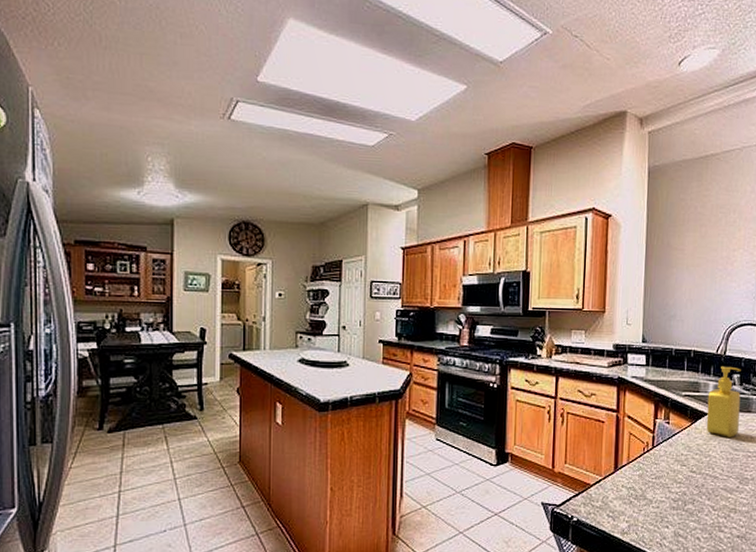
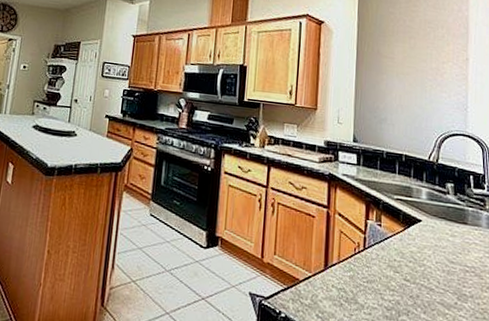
soap dispenser: present [706,366,741,437] -> none [420,173,455,249]

